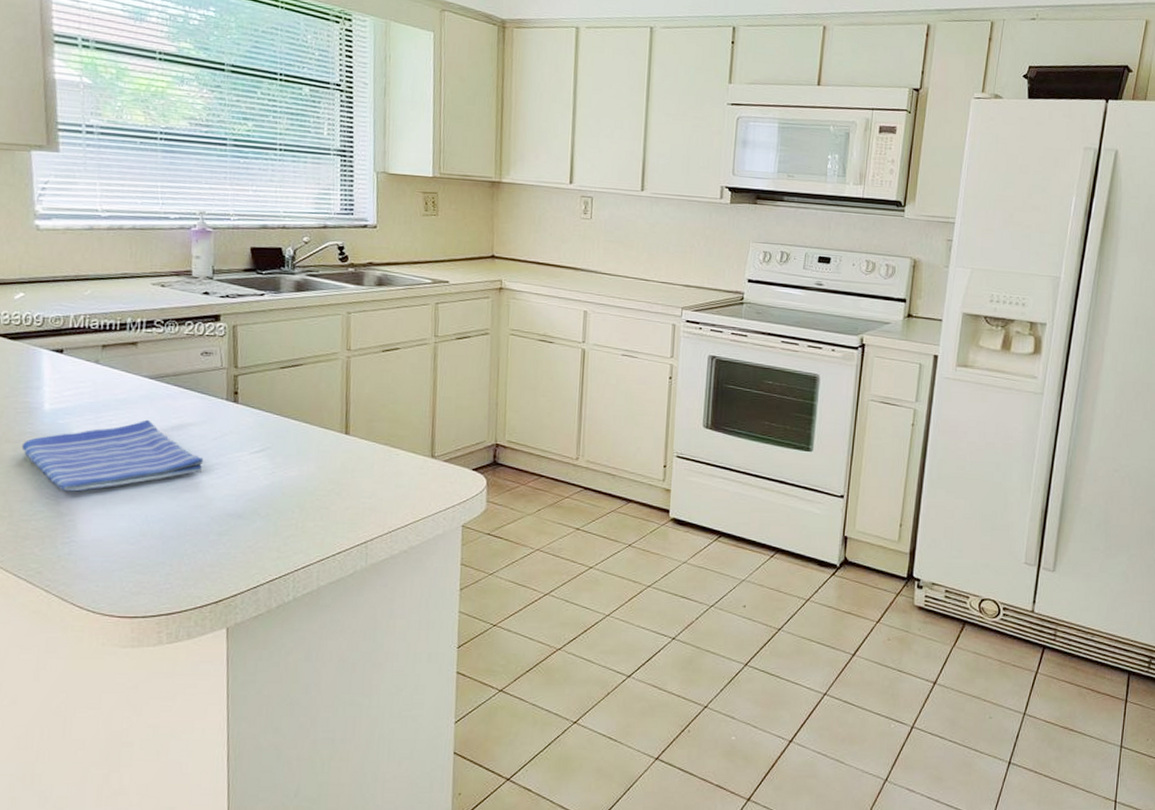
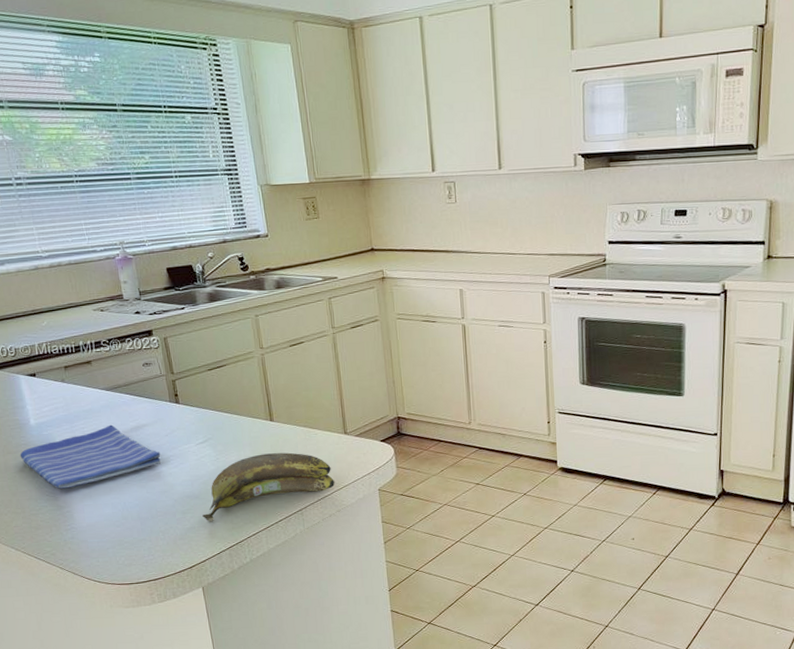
banana: none [242,472,411,548] -> present [202,452,335,522]

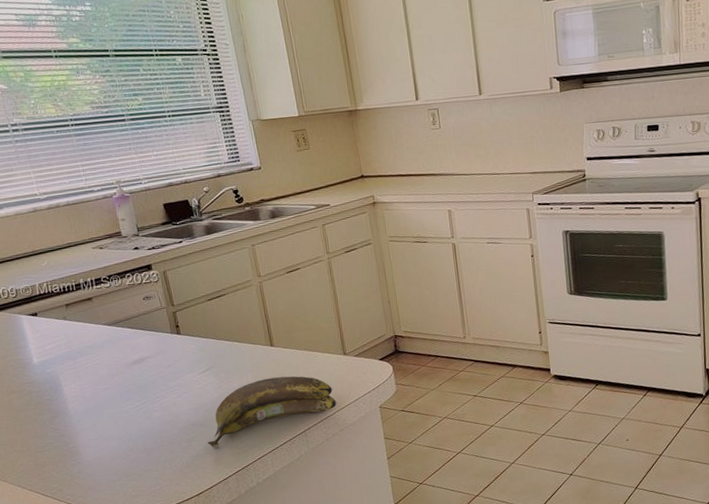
dish towel: present [20,424,162,489] -> none [24,358,165,425]

